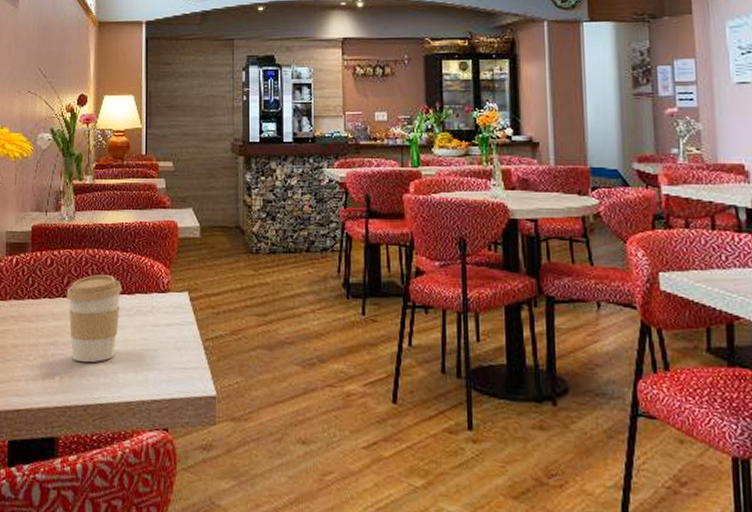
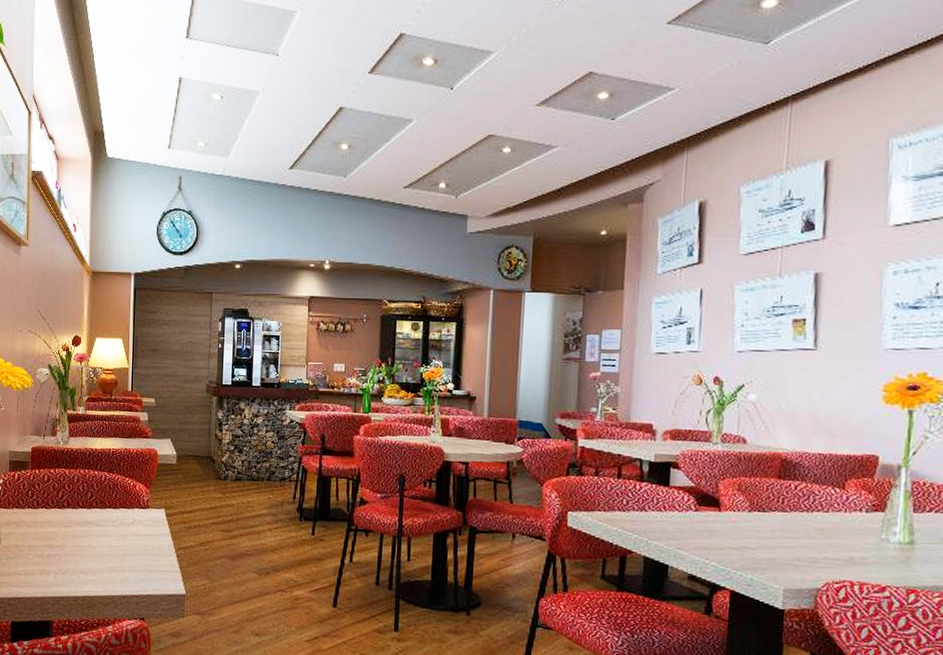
coffee cup: present [66,275,122,363] -> none [60,491,108,563]

